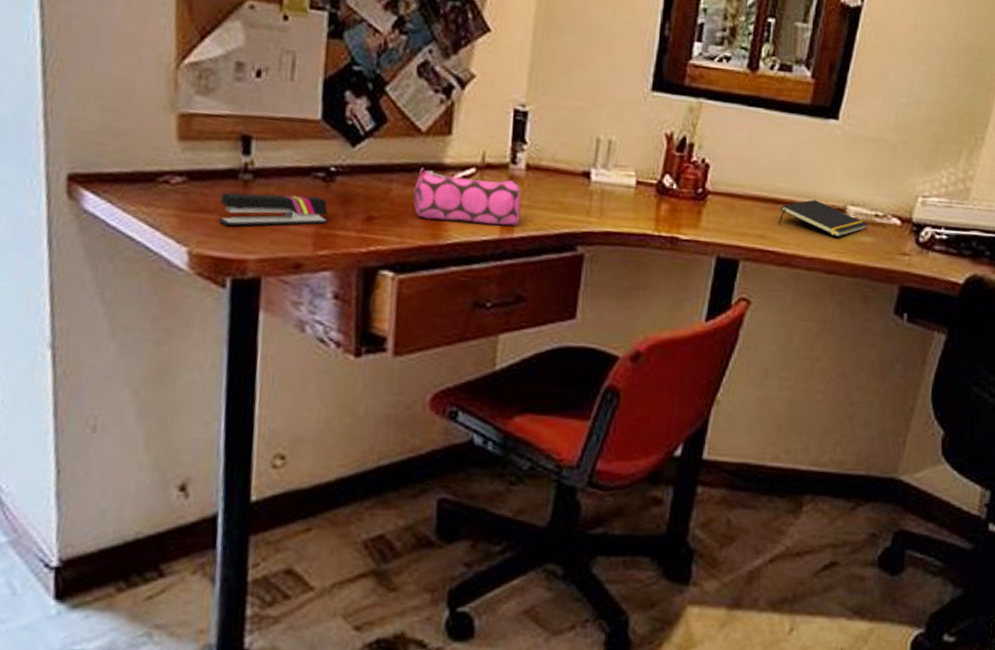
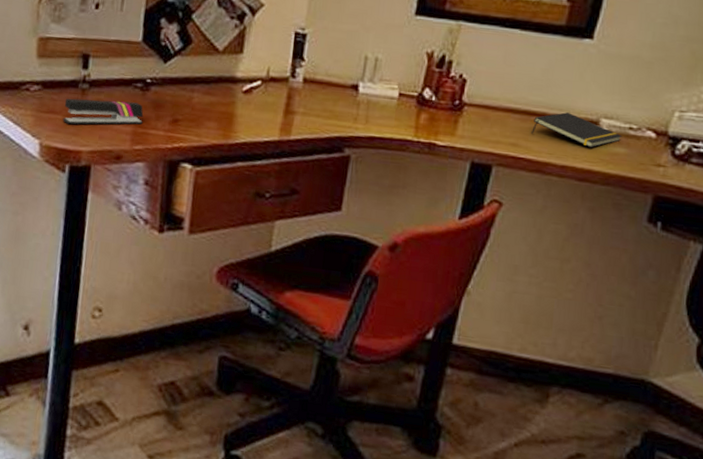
pencil case: present [413,167,521,226] -> none [210,80,298,130]

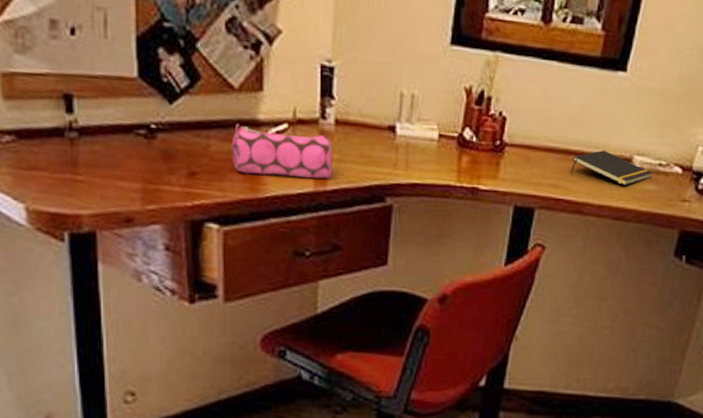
stapler: present [62,98,144,125] -> none [49,150,153,184]
pencil case: none [210,80,298,130] -> present [231,123,332,179]

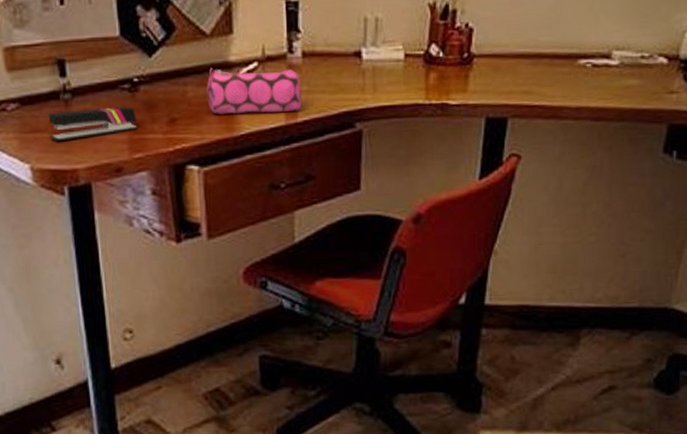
stapler: none [49,150,153,184] -> present [48,106,138,142]
notepad: present [571,150,653,186] -> none [544,49,635,84]

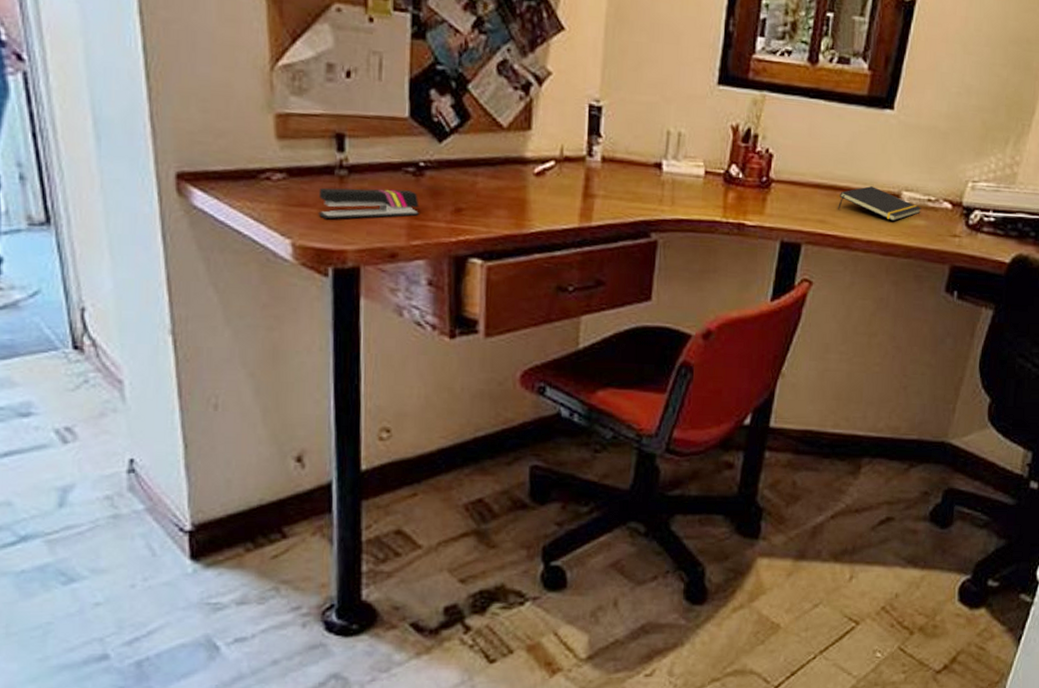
pencil case: present [206,67,302,114] -> none [498,161,598,215]
notepad: none [544,49,635,84] -> present [838,186,922,222]

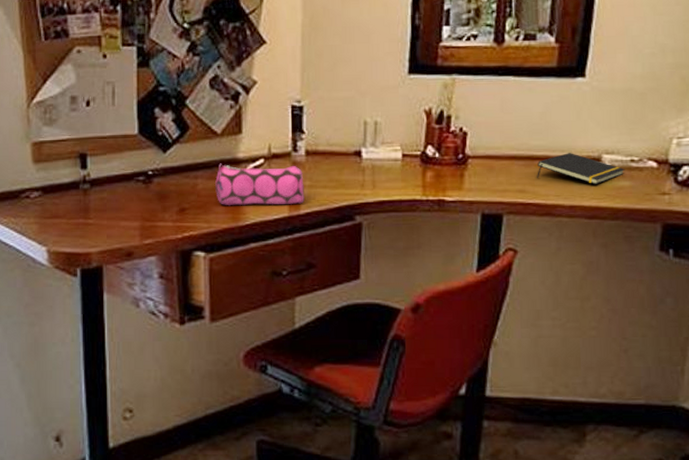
stapler: present [318,187,419,220] -> none [67,197,150,227]
pencil case: none [498,161,598,215] -> present [215,163,304,205]

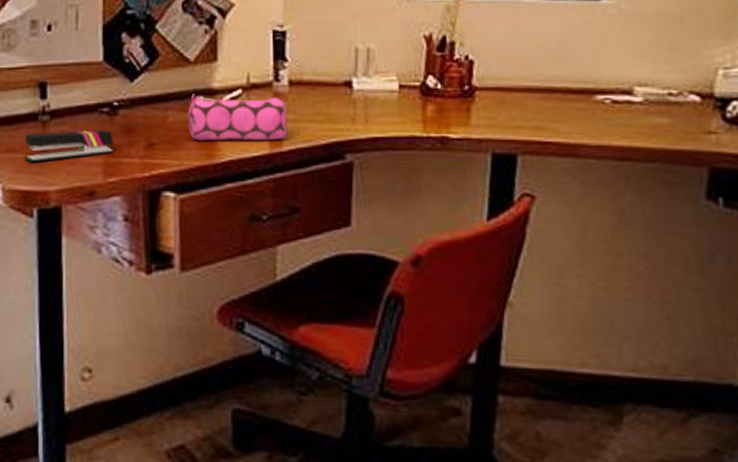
stapler: none [67,197,150,227] -> present [24,130,114,163]
notepad: present [537,153,625,185] -> none [556,85,662,122]

